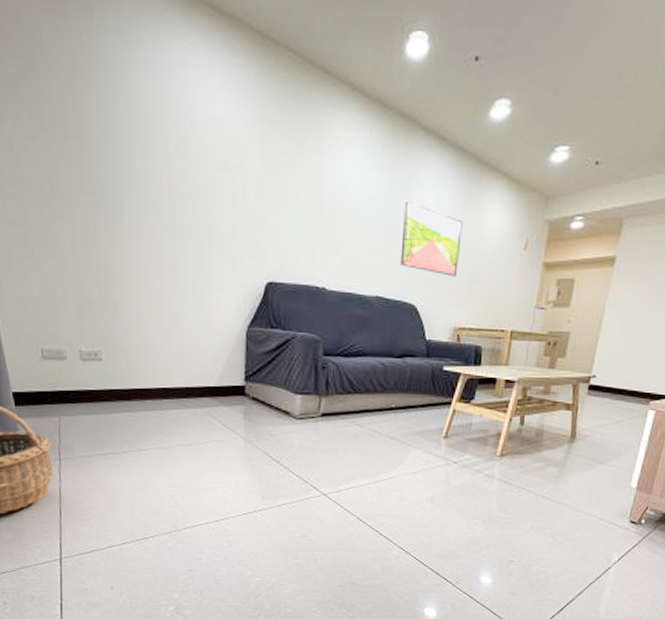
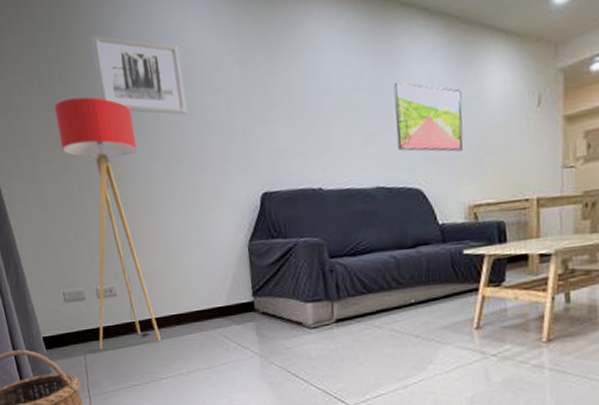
floor lamp: none [52,144,146,414] -> present [54,97,162,350]
wall art: none [104,79,201,189] -> present [91,33,188,115]

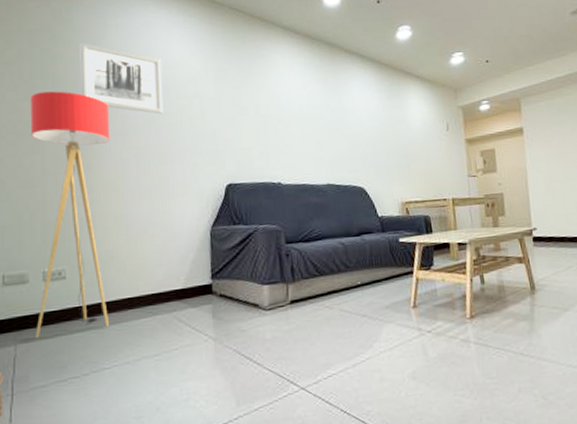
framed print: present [393,82,464,152] -> none [340,105,395,160]

